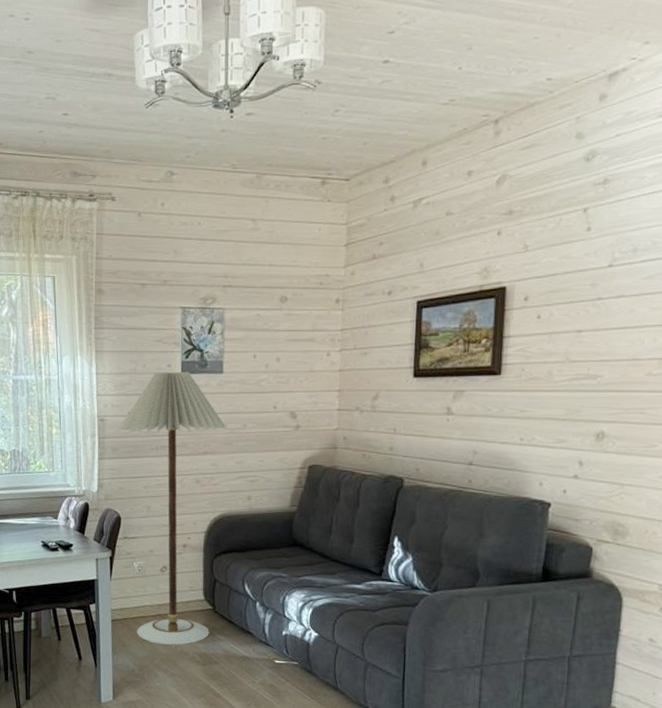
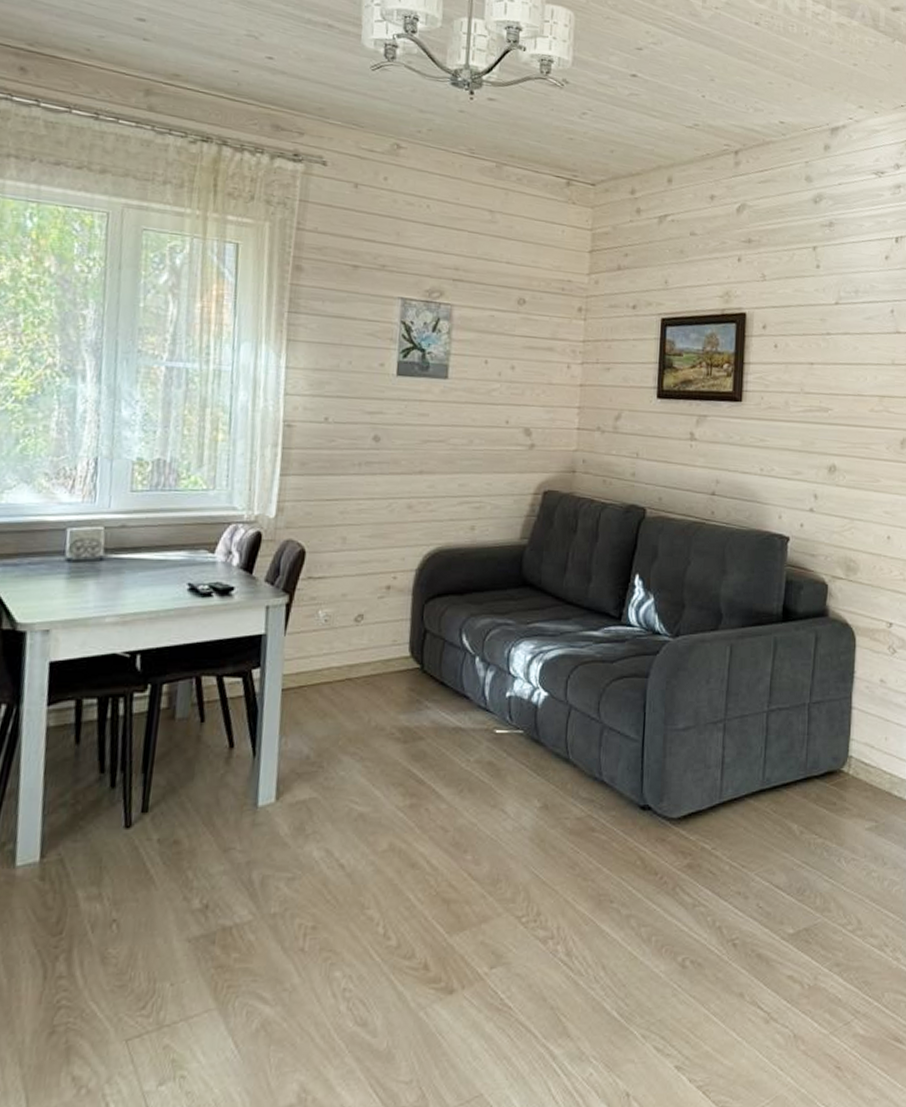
floor lamp: present [119,371,226,645] -> none [311,371,449,718]

